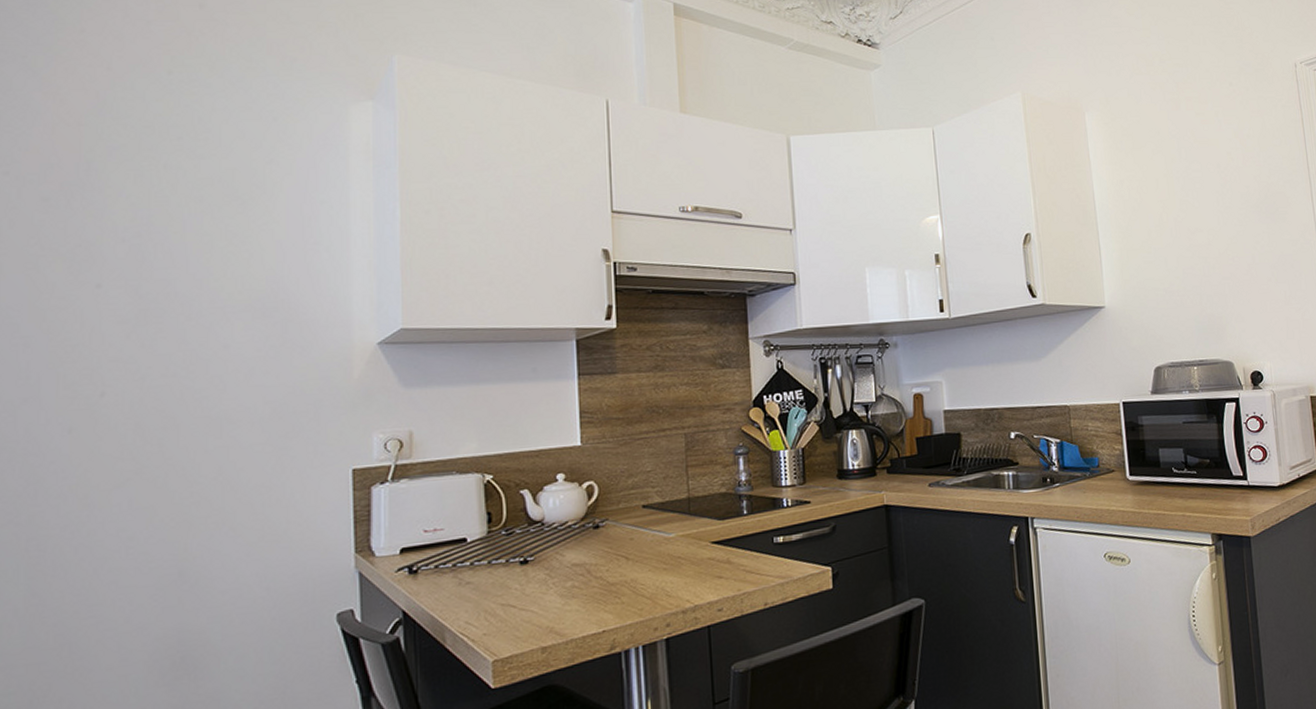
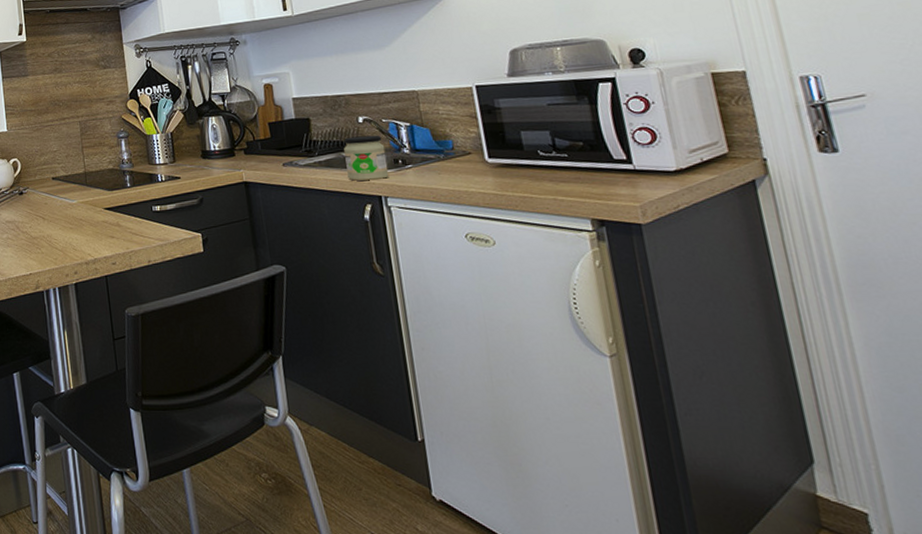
jar: none [994,452,1037,502] -> present [344,135,389,182]

